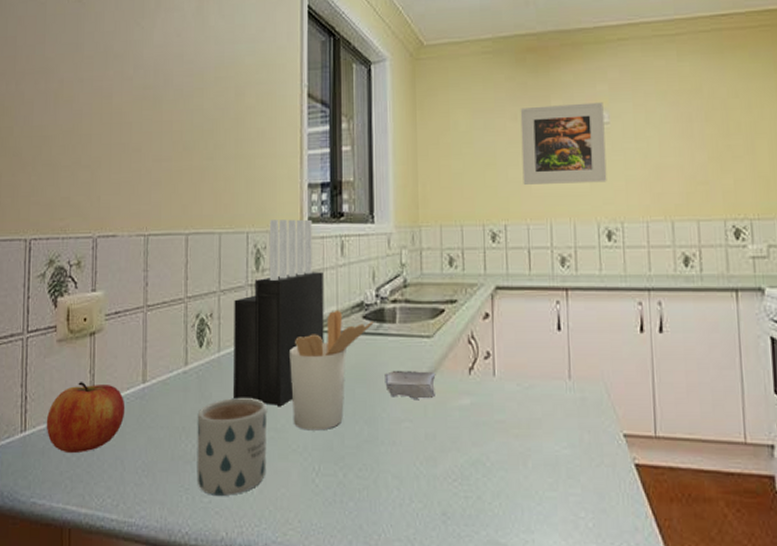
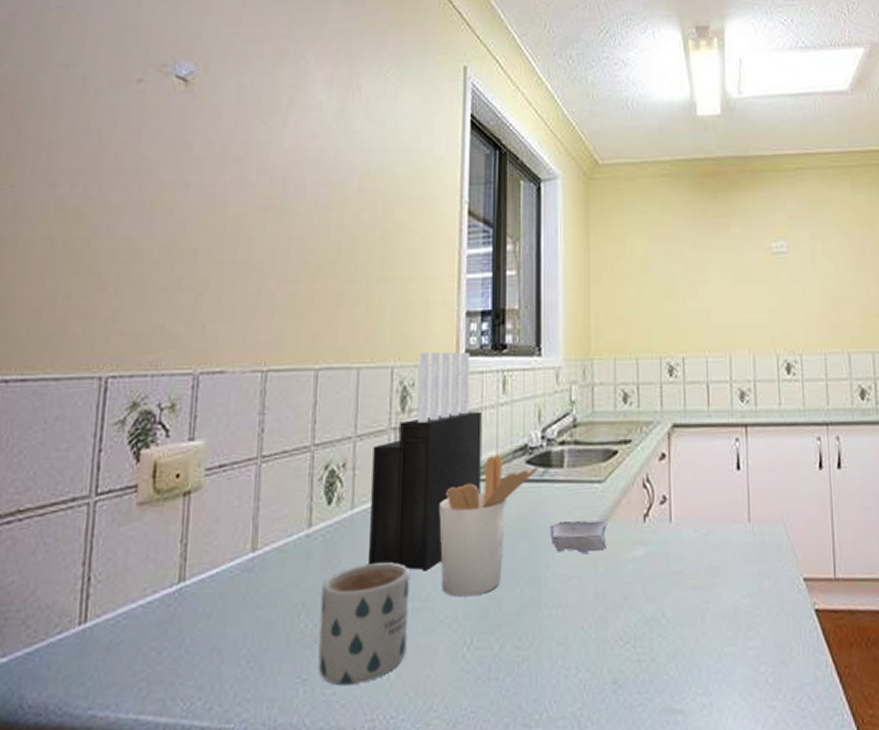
apple: present [46,382,126,454] -> none [115,554,228,648]
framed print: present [520,102,607,185] -> none [699,231,786,315]

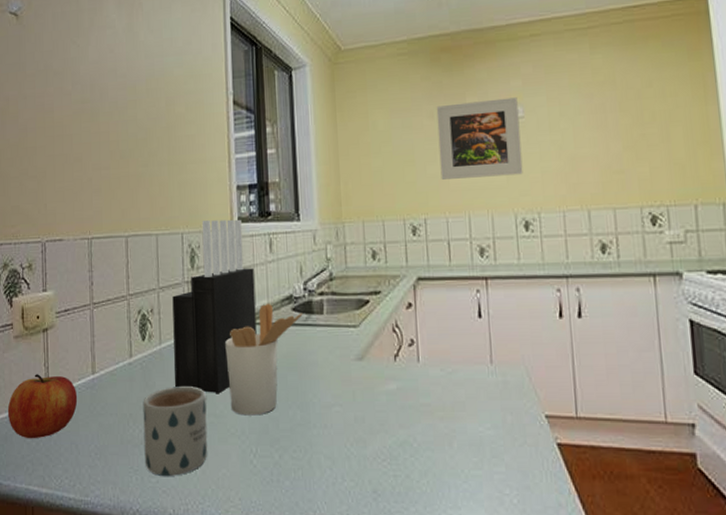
apple: none [115,554,228,648] -> present [7,374,78,439]
sponge: present [550,520,608,553] -> none [314,359,363,385]
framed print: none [699,231,786,315] -> present [436,97,523,180]

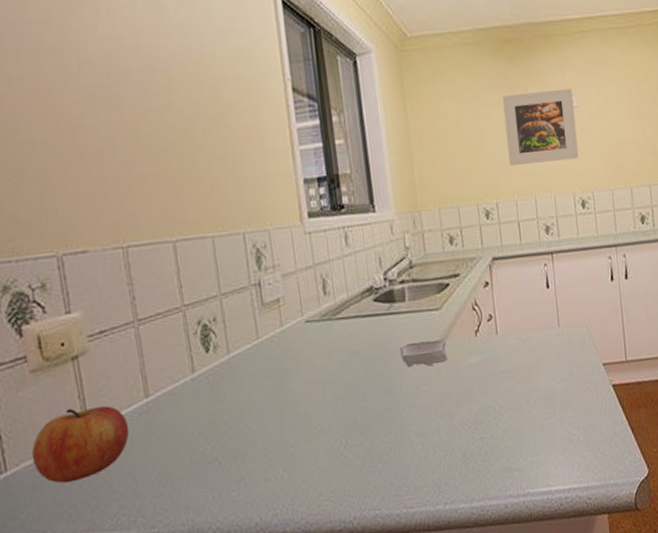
mug: present [143,386,208,476] -> none [213,391,294,489]
knife block: present [172,219,257,394] -> none [238,214,338,396]
utensil holder: present [225,303,303,416] -> none [304,296,385,411]
sponge: none [314,359,363,385] -> present [400,339,447,367]

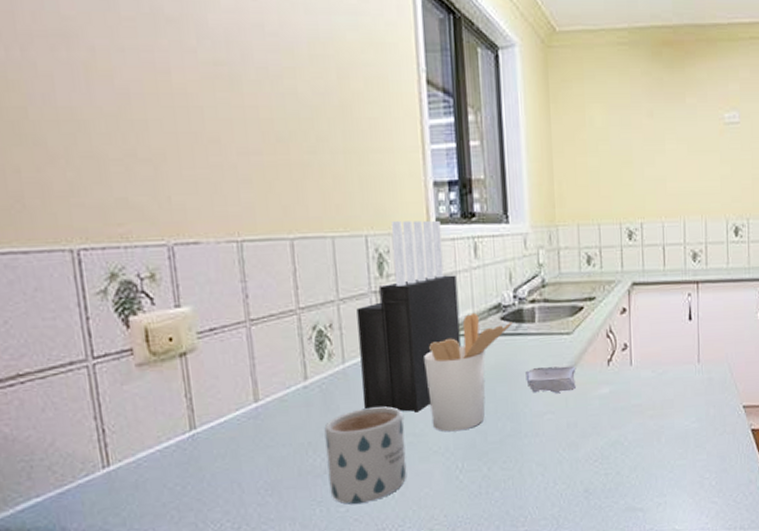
apple: present [31,406,130,483] -> none [134,407,237,484]
mug: none [213,391,294,489] -> present [324,406,407,505]
knife block: none [238,214,338,396] -> present [356,220,461,413]
utensil holder: none [304,296,385,411] -> present [424,312,513,432]
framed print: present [502,88,579,166] -> none [656,102,736,183]

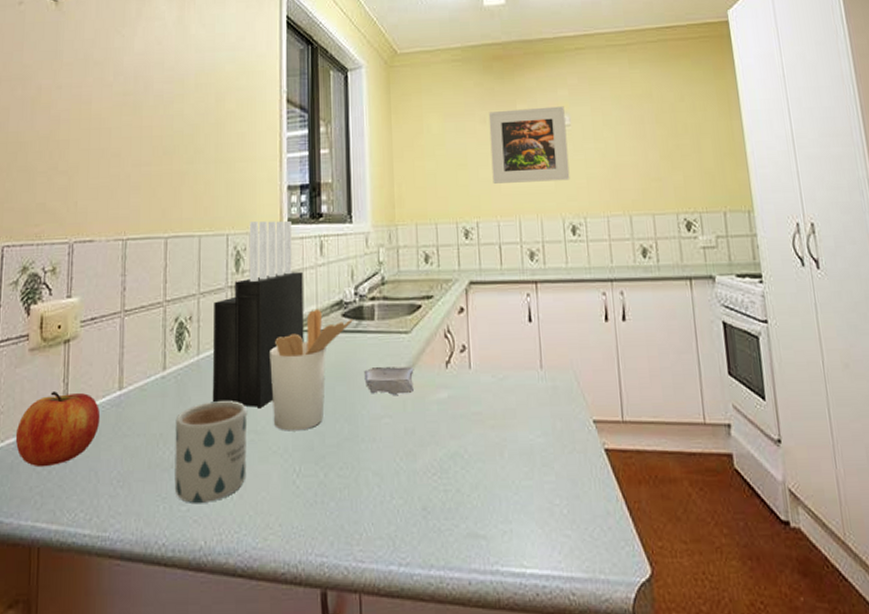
apple: none [134,407,237,484] -> present [15,391,101,468]
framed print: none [656,102,736,183] -> present [488,106,570,184]

